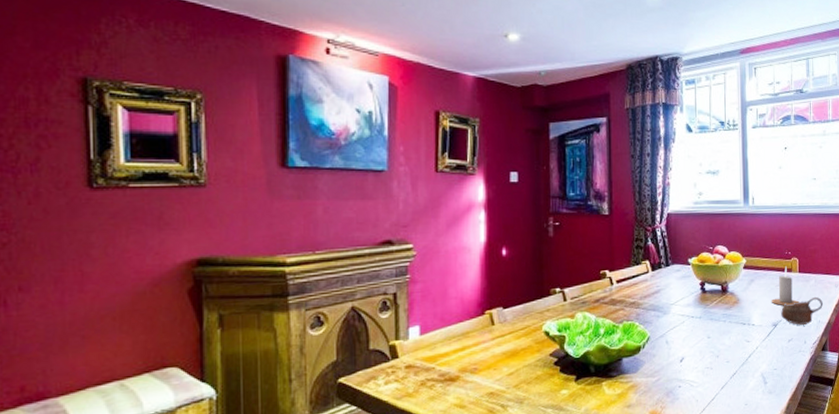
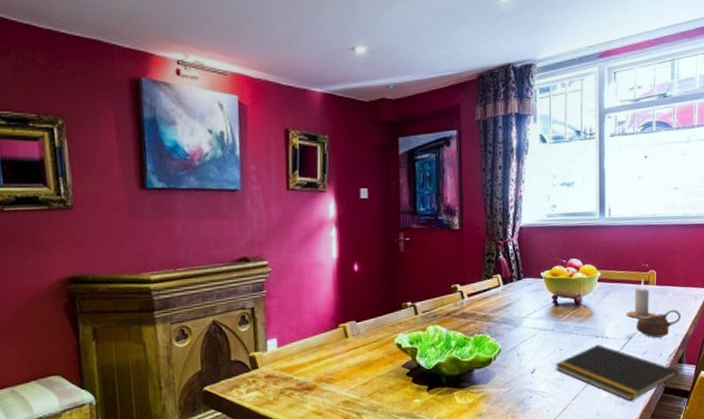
notepad: none [703,331,823,390] -> present [555,344,679,401]

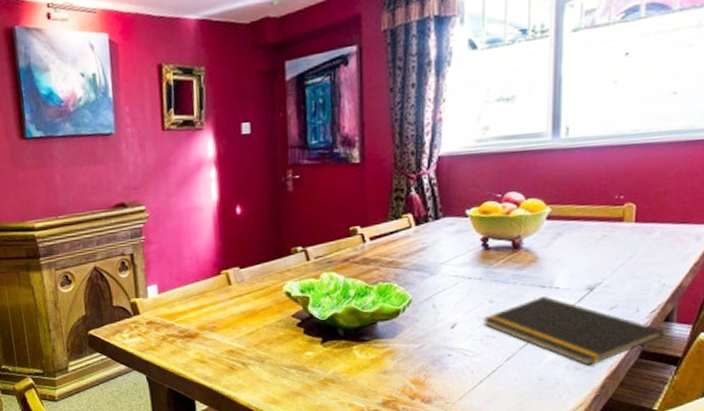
candle: present [626,279,656,319] -> none [586,214,632,265]
cup: present [636,309,681,338] -> none [601,253,672,289]

